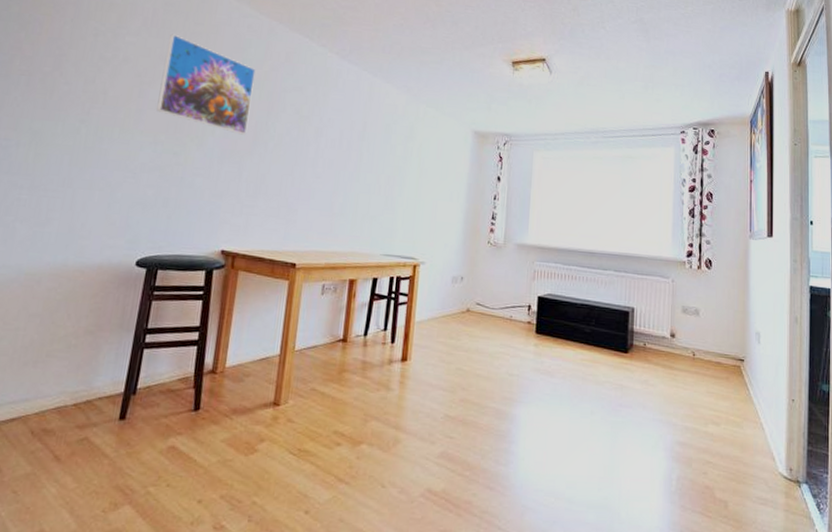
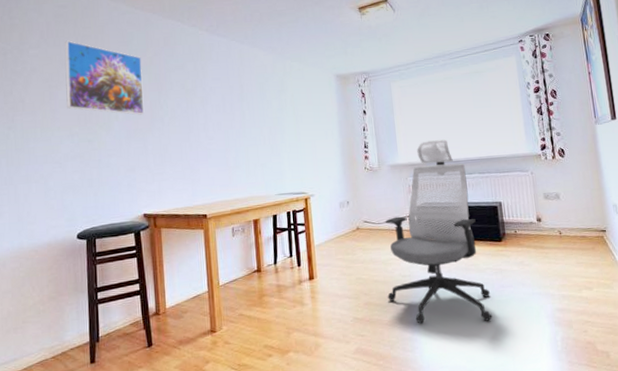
office chair: none [488,223,605,445] -> present [386,139,493,324]

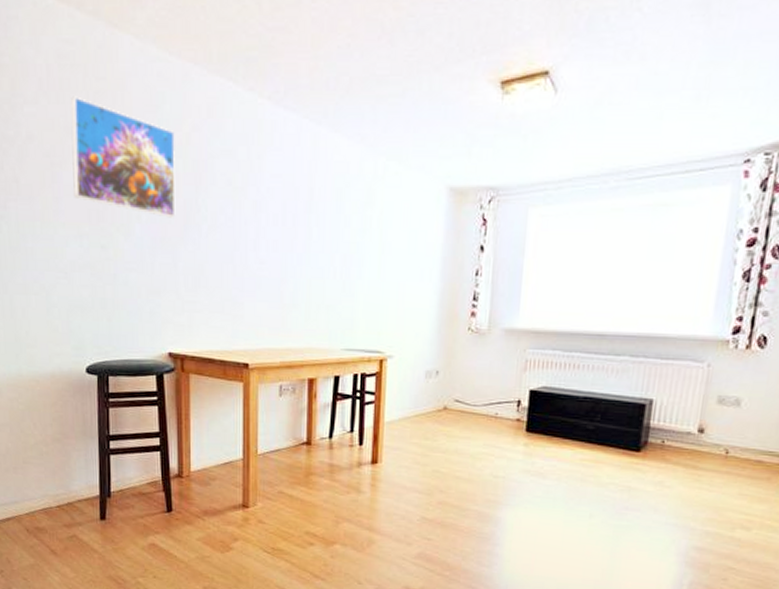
office chair: present [386,139,493,324] -> none [469,301,613,548]

